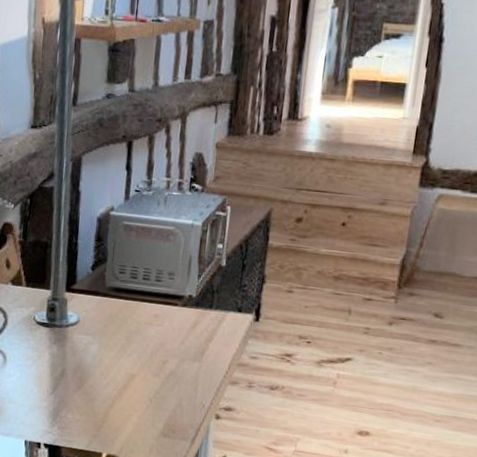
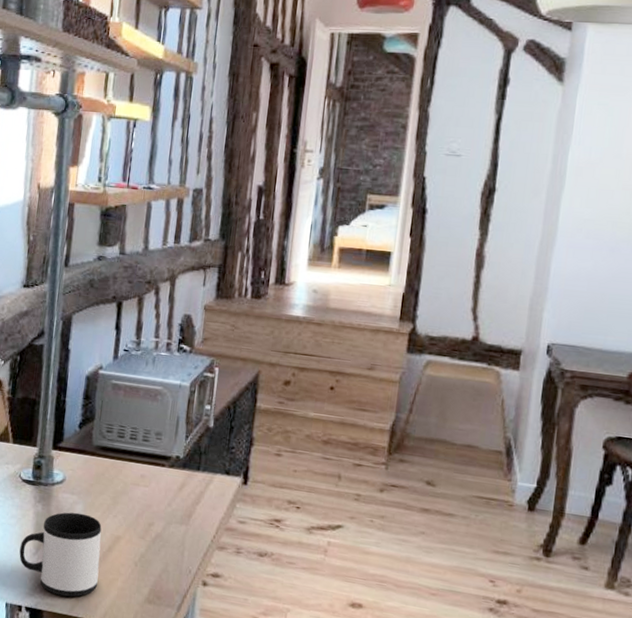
mug: none [36,352,117,433] -> present [19,512,102,597]

